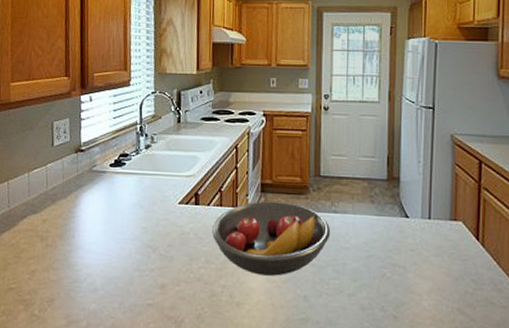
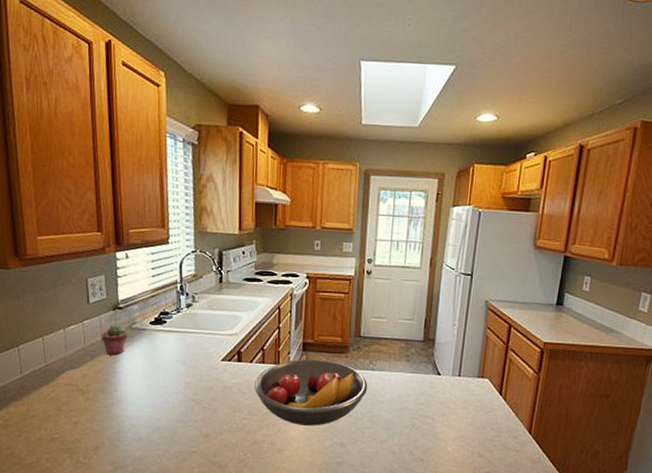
potted succulent: none [62,167,89,200] -> present [101,324,128,356]

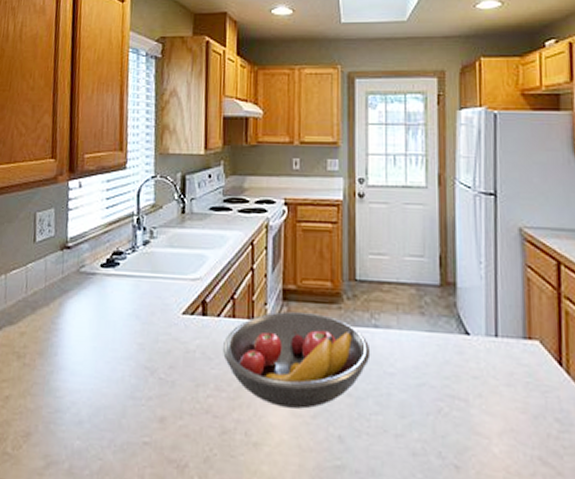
potted succulent: present [101,324,128,356] -> none [44,267,76,308]

